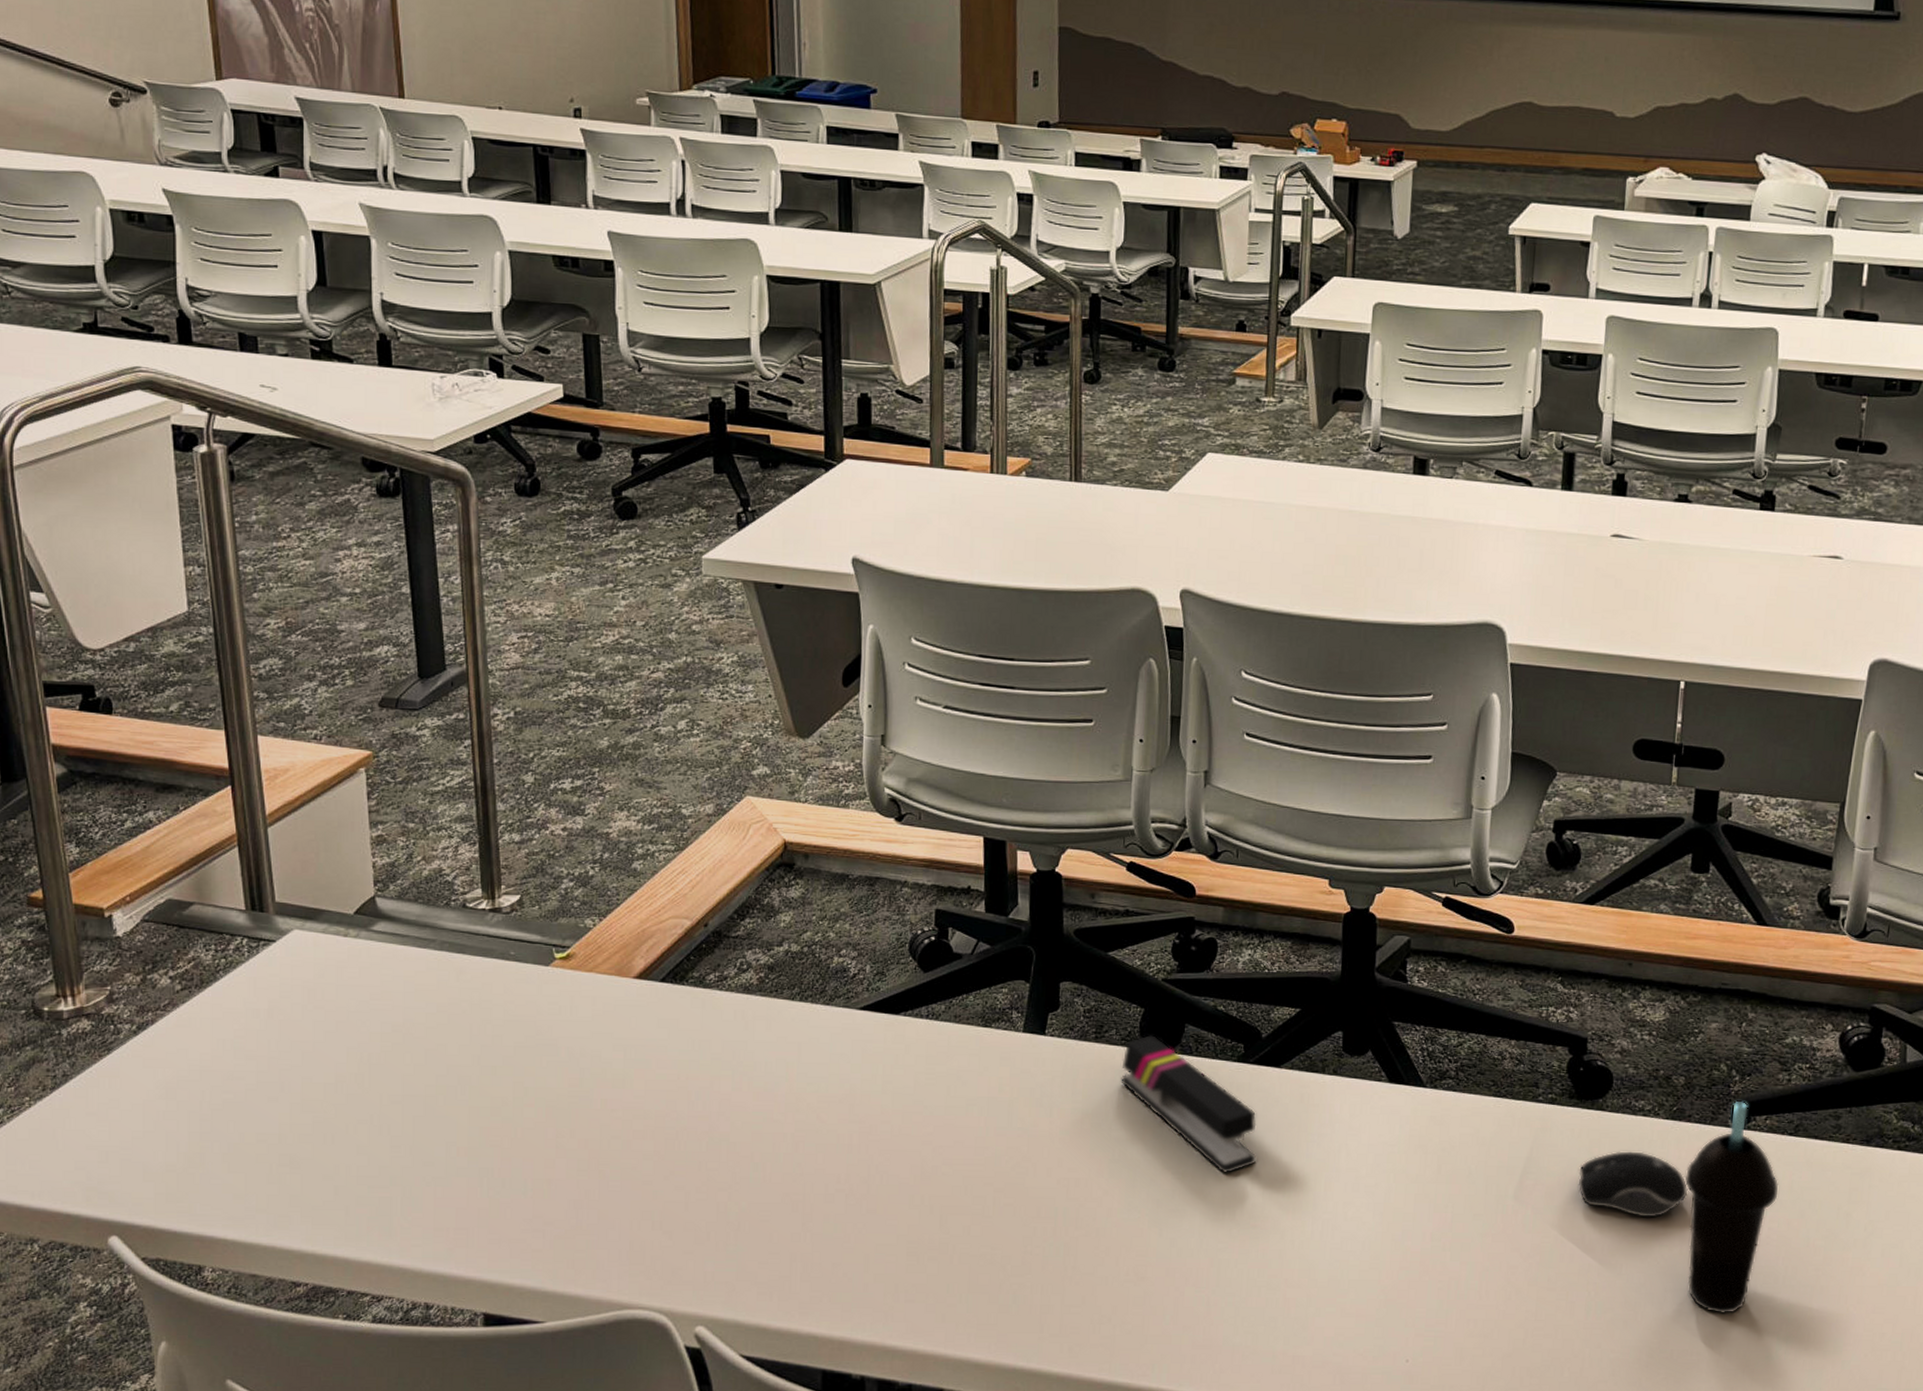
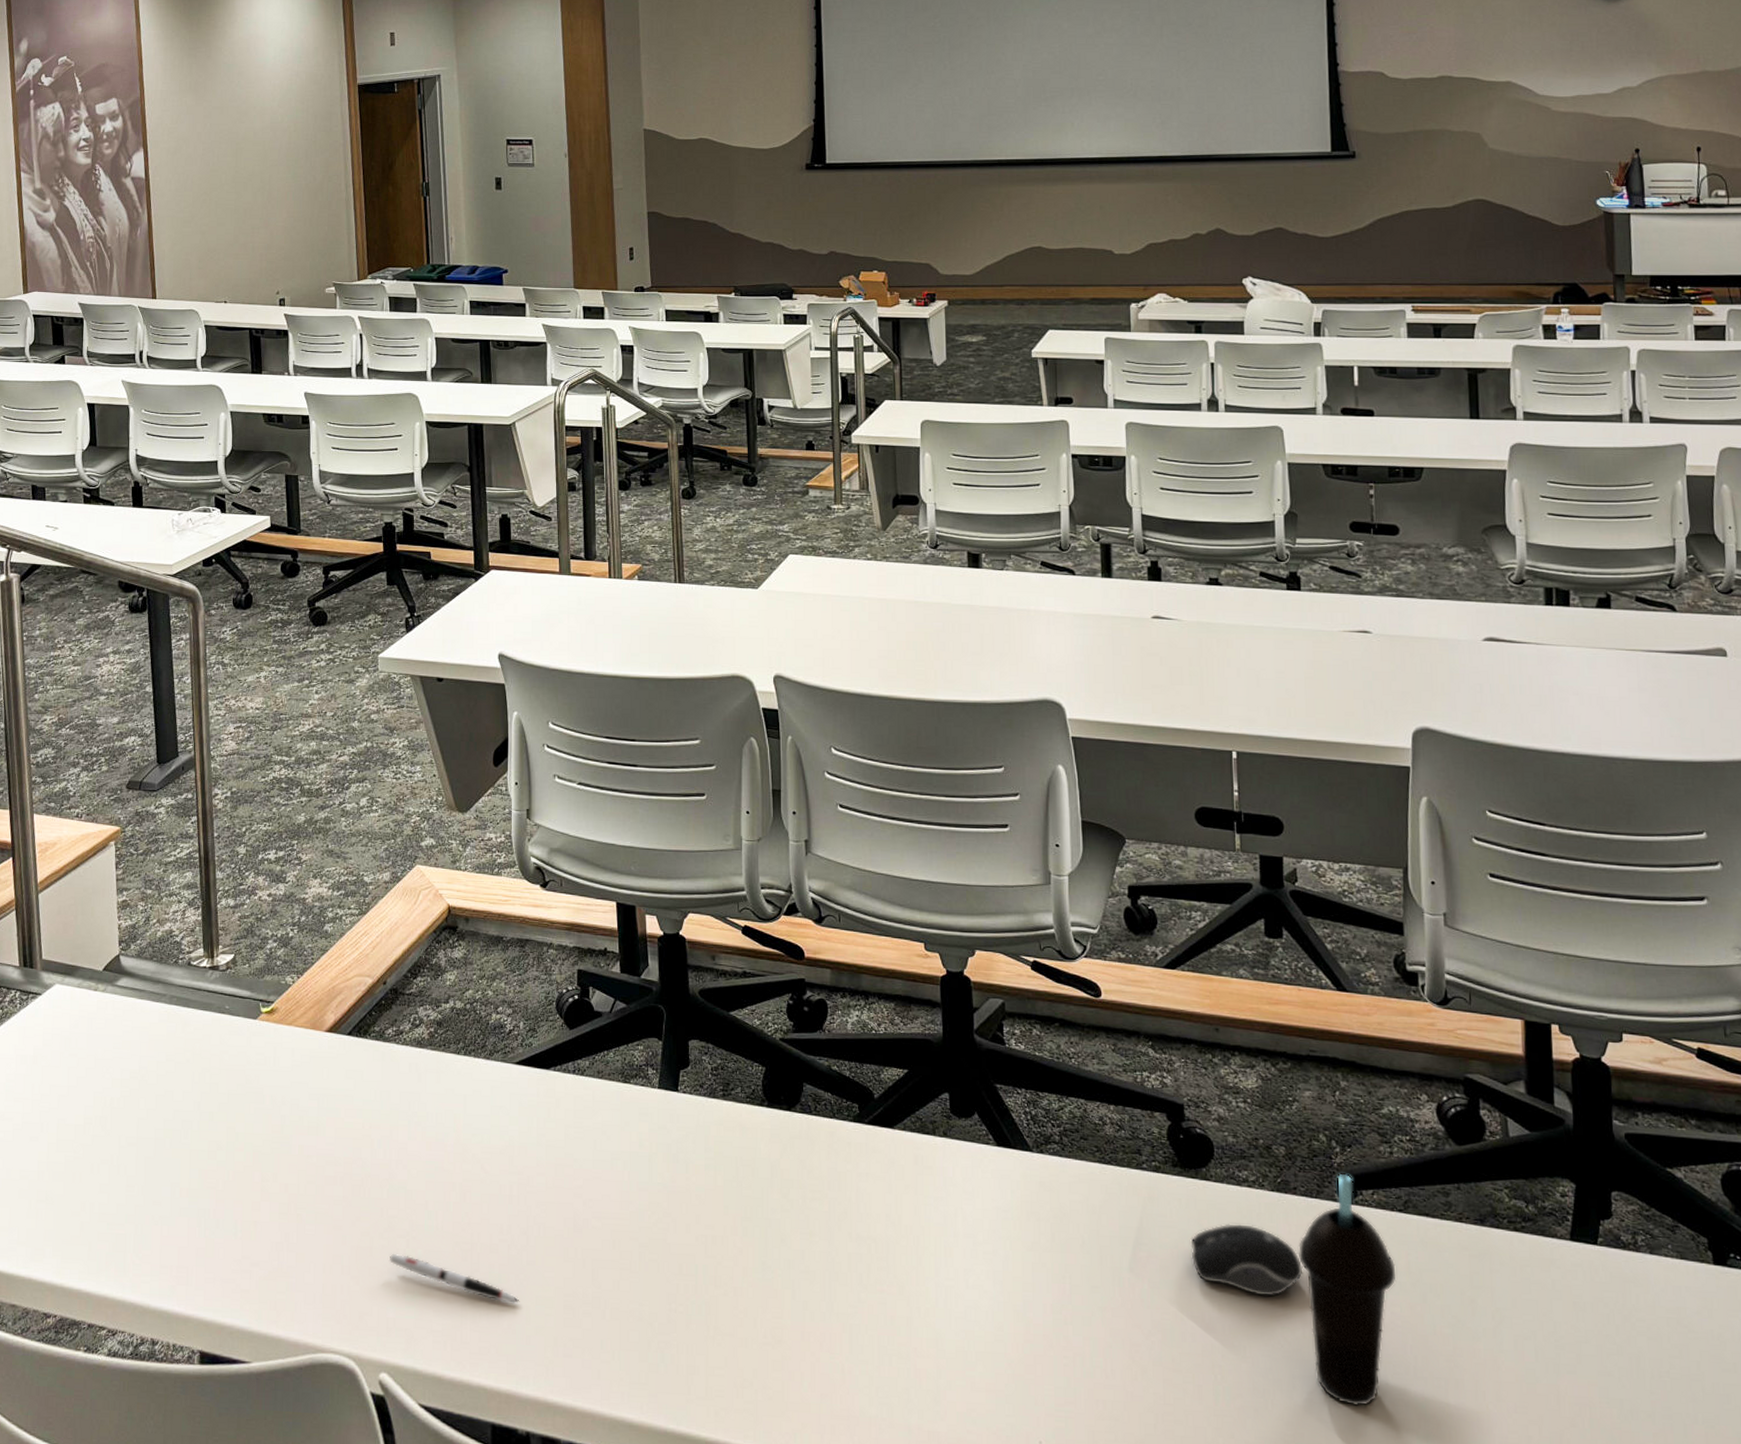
pen: none [707,1207,858,1252] -> present [388,1253,520,1303]
stapler: present [1121,1035,1257,1173] -> none [748,1094,877,1235]

